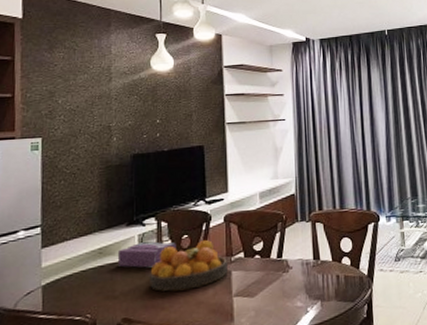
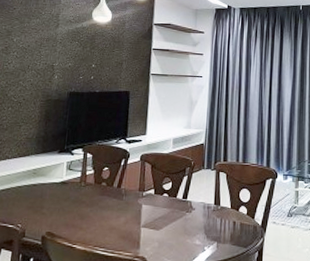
tissue box: present [117,242,176,268] -> none [47,169,98,192]
fruit bowl: present [150,239,228,292] -> none [72,173,140,215]

